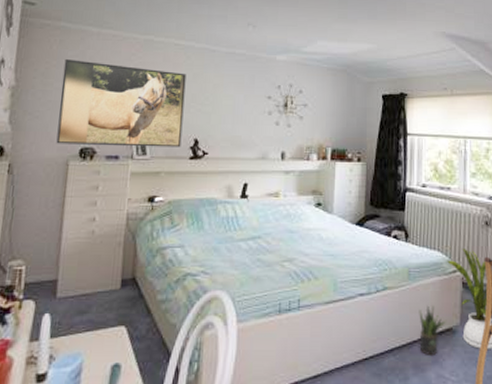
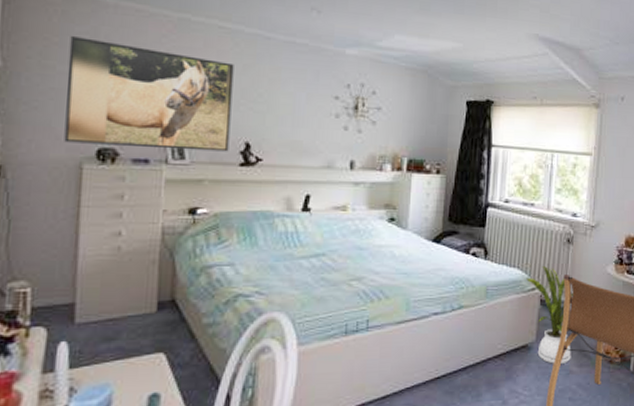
potted plant: present [419,305,447,355] -> none [494,323,523,372]

